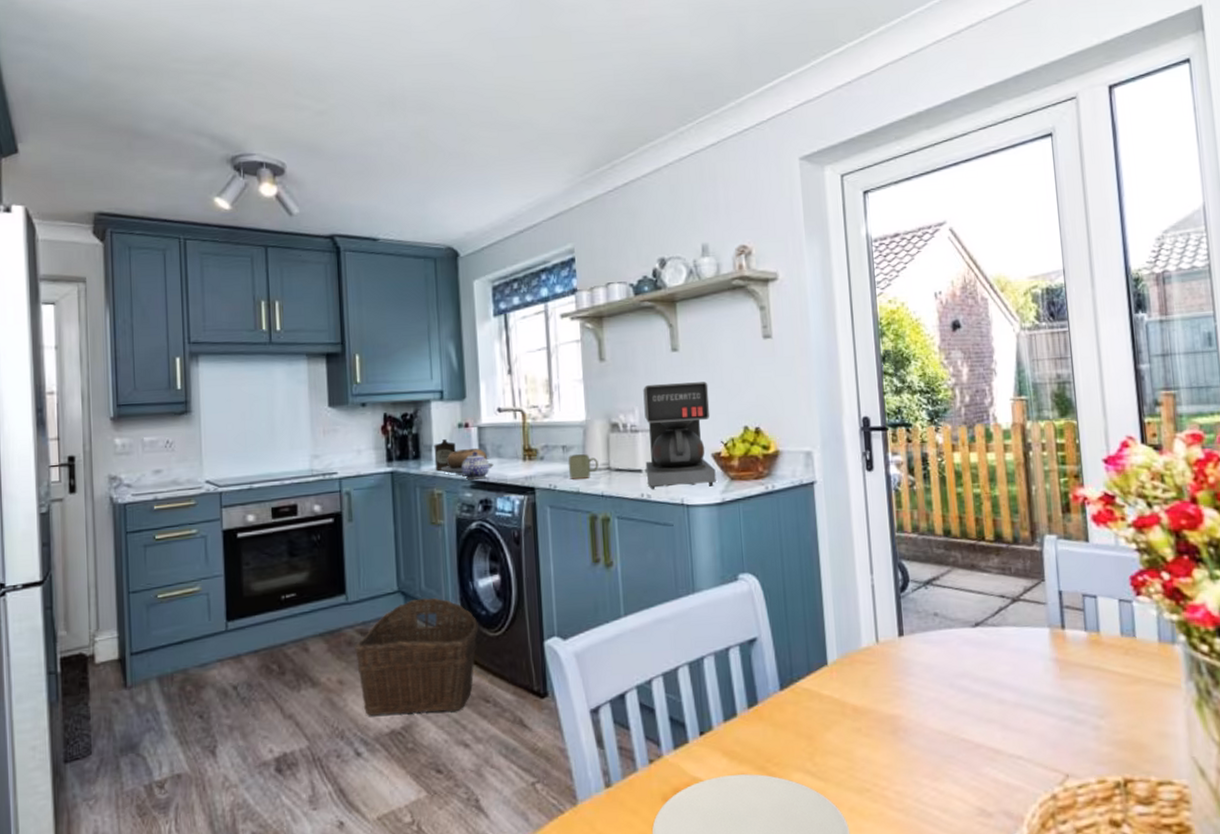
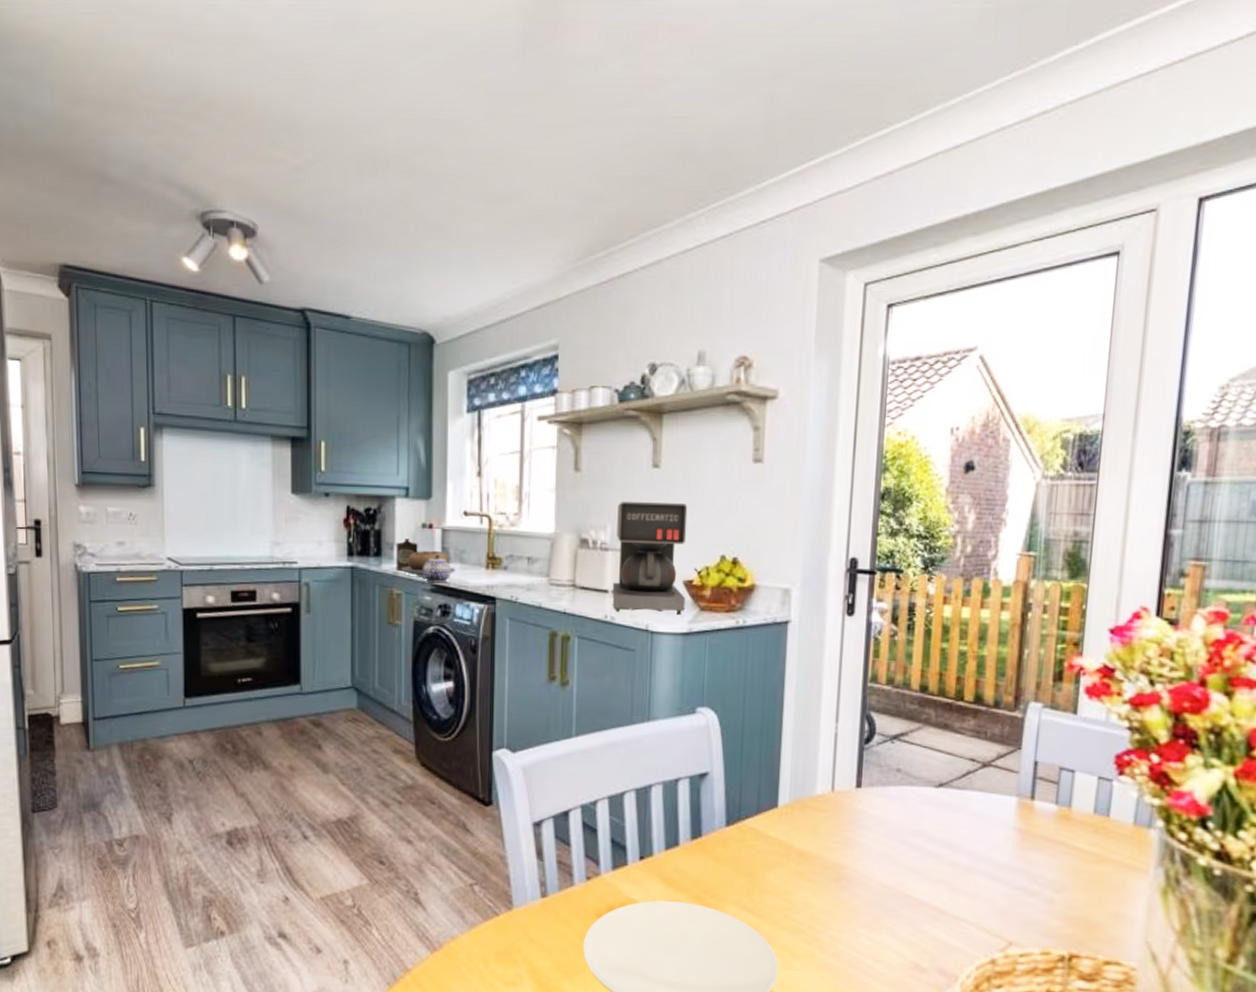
wicker basket: present [355,597,479,716] -> none [307,696,429,808]
mug: present [568,454,599,479] -> none [532,568,563,594]

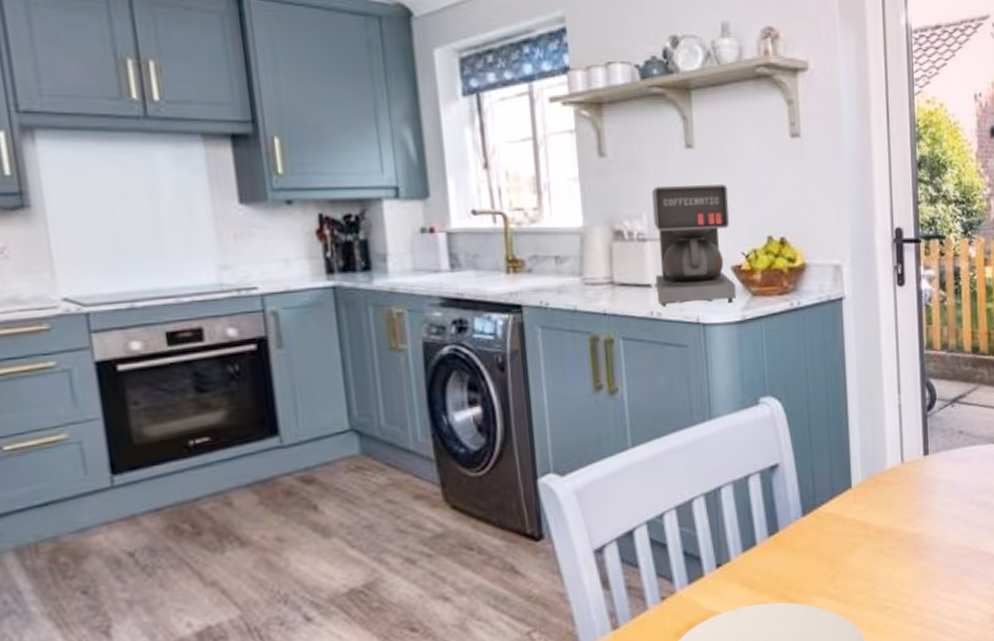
canister: present [396,539,418,570] -> none [389,247,419,285]
bread: present [401,550,456,578] -> none [399,257,469,291]
teapot: present [423,554,452,583] -> none [427,262,465,296]

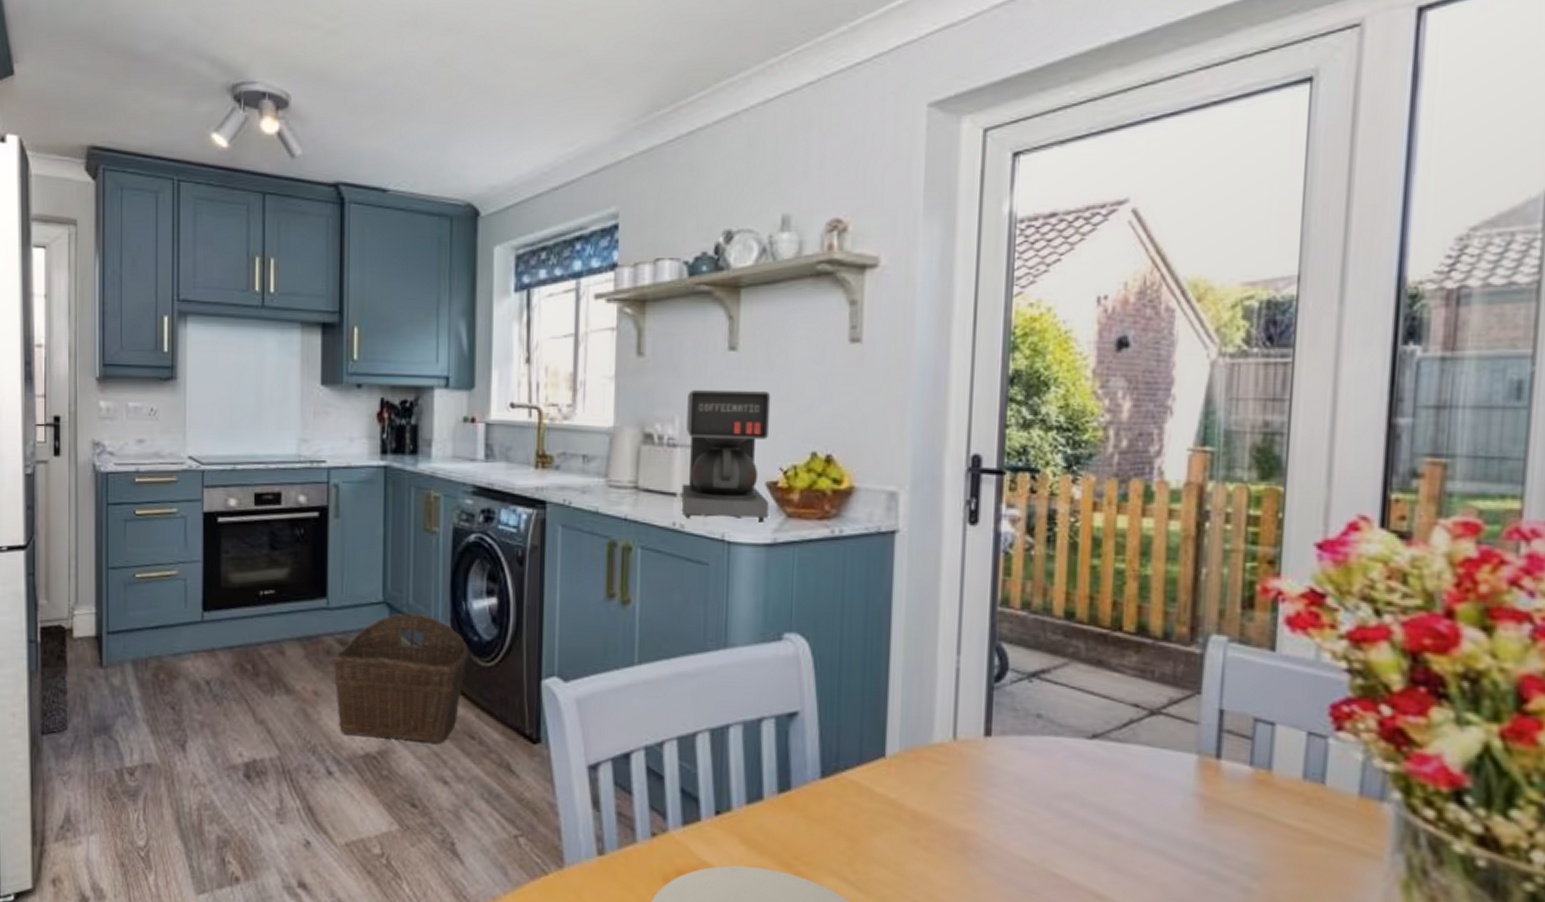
wicker basket: none [296,435,457,575] -> present [333,613,469,743]

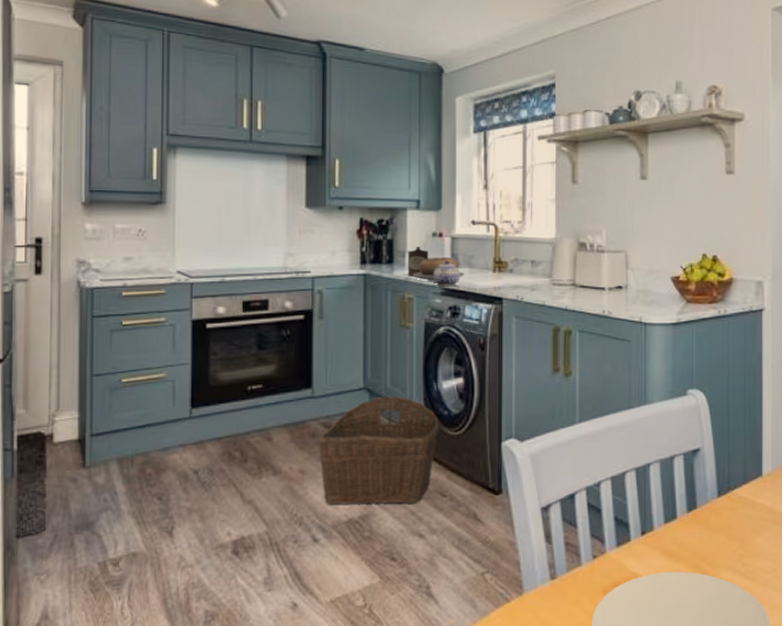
canister: none [433,434,459,470] -> present [407,247,429,276]
bread: none [439,447,501,478] -> present [412,256,464,282]
teapot: none [464,452,496,485] -> present [433,260,461,287]
coffee maker: present [681,389,771,522] -> none [609,208,673,308]

